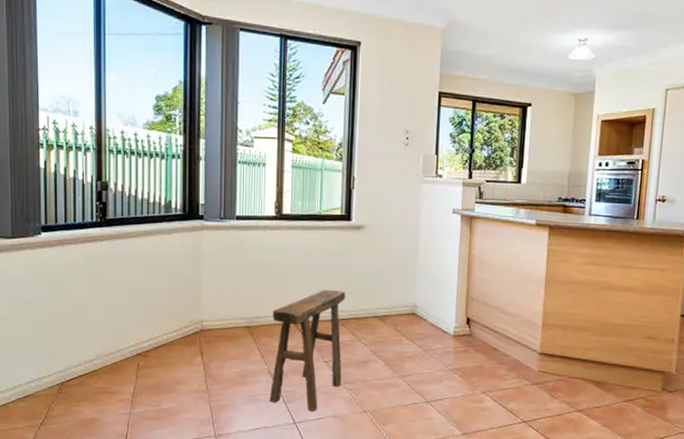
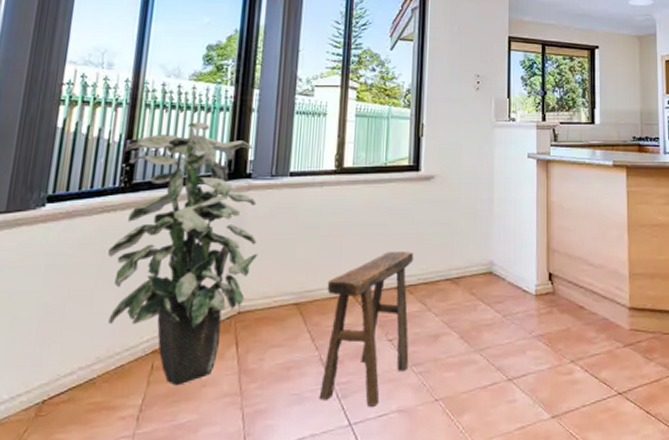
indoor plant: none [95,167,214,381] -> present [108,122,258,386]

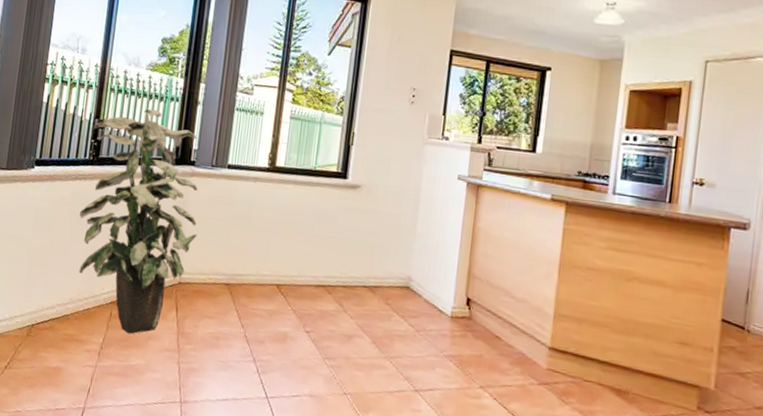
stool: present [319,251,414,407] -> none [242,251,335,387]

